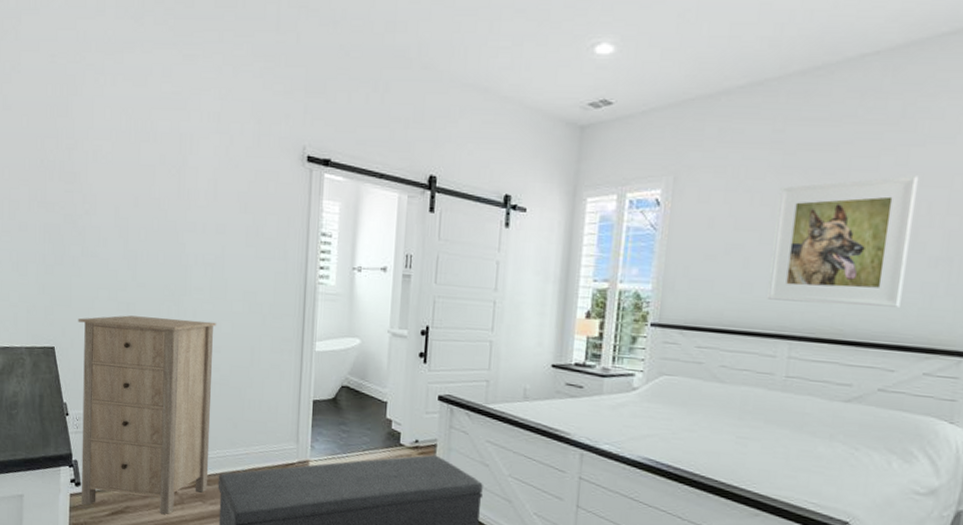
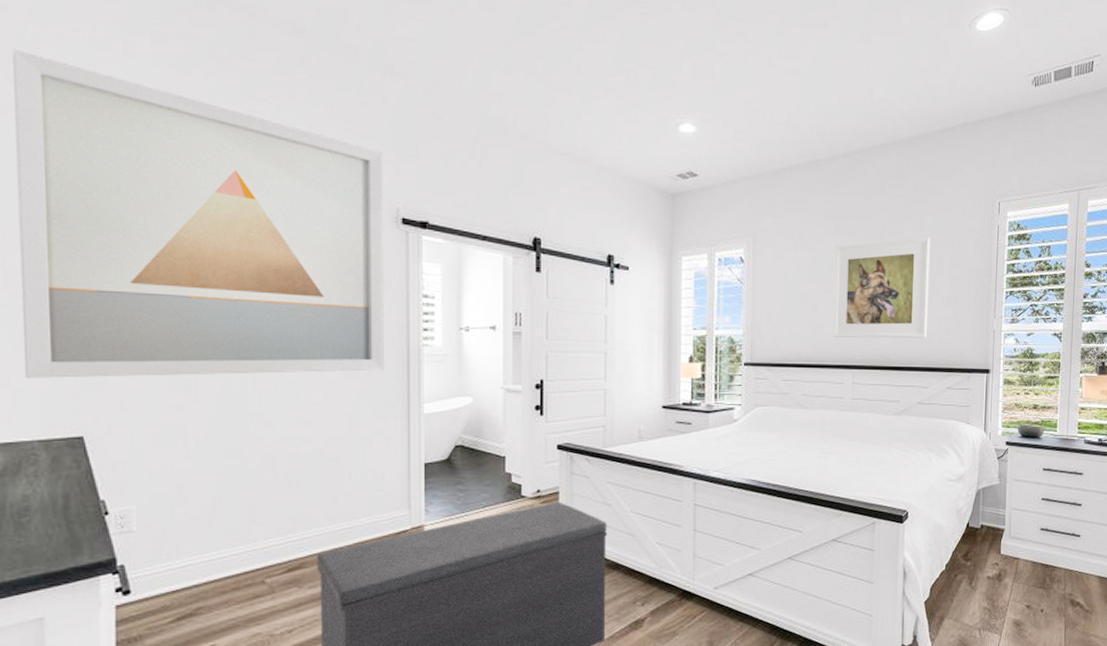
wall art: none [18,12,294,306] -> present [13,49,384,378]
storage cabinet: present [78,315,217,514] -> none [116,392,305,616]

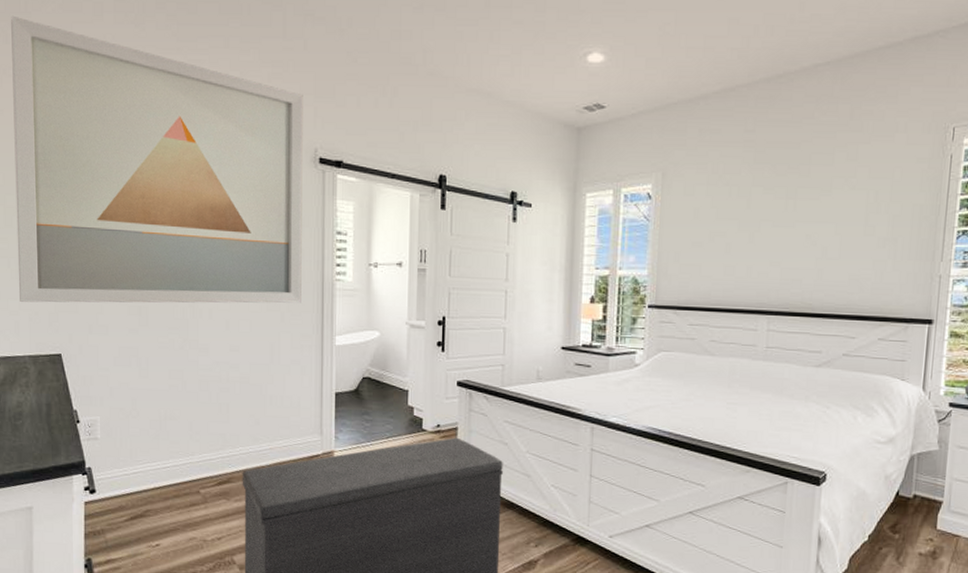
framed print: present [833,237,930,339] -> none [747,169,866,283]

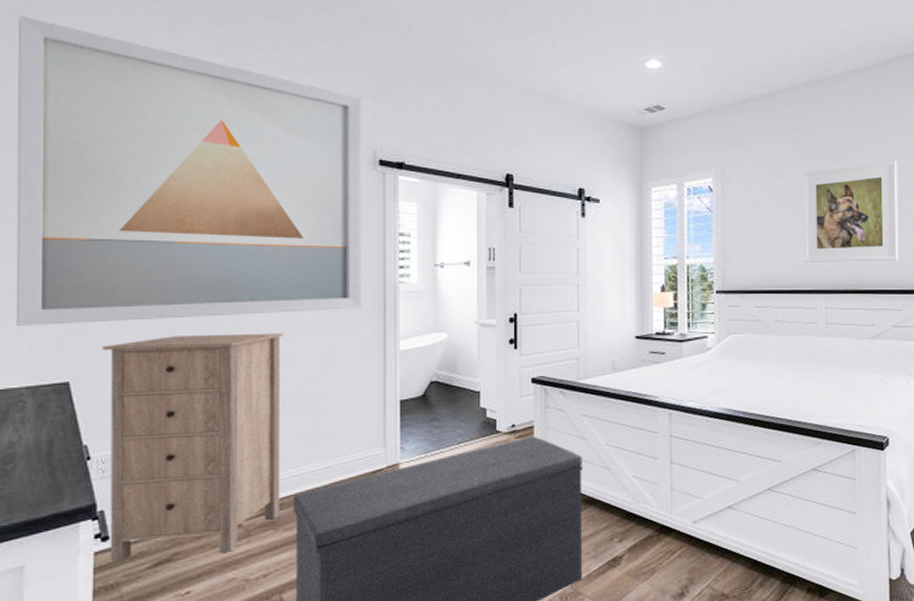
storage cabinet: none [86,319,234,515] -> present [102,332,284,563]
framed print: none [747,169,866,283] -> present [803,160,898,262]

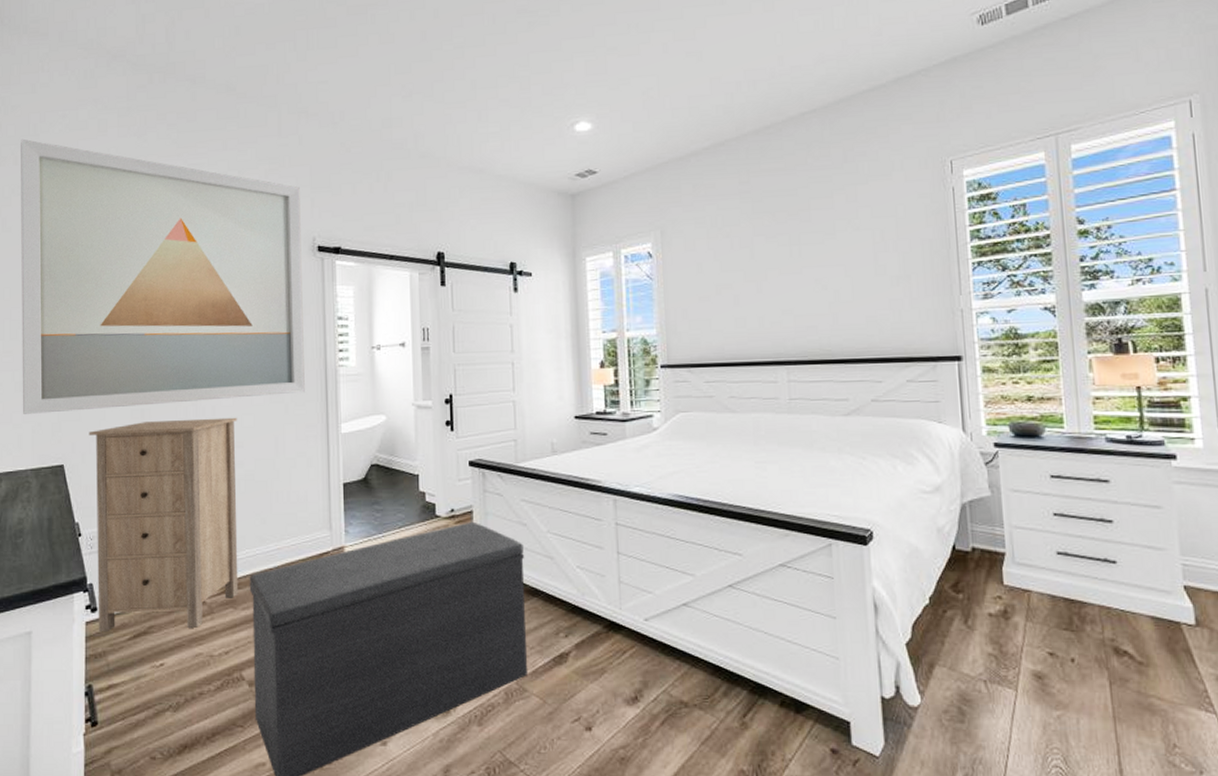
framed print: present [803,160,898,262] -> none [754,209,875,331]

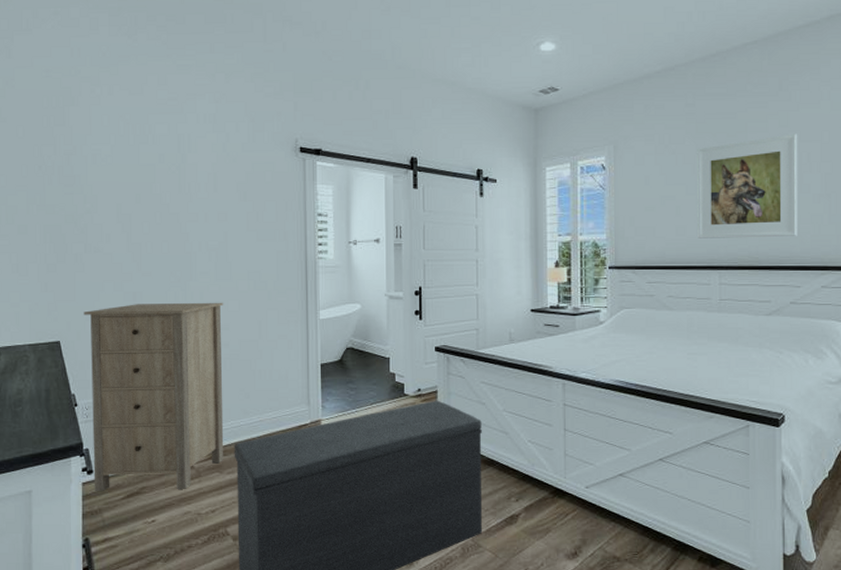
wall art: present [21,138,305,414] -> none [14,33,287,294]
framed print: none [754,209,875,331] -> present [697,133,797,239]

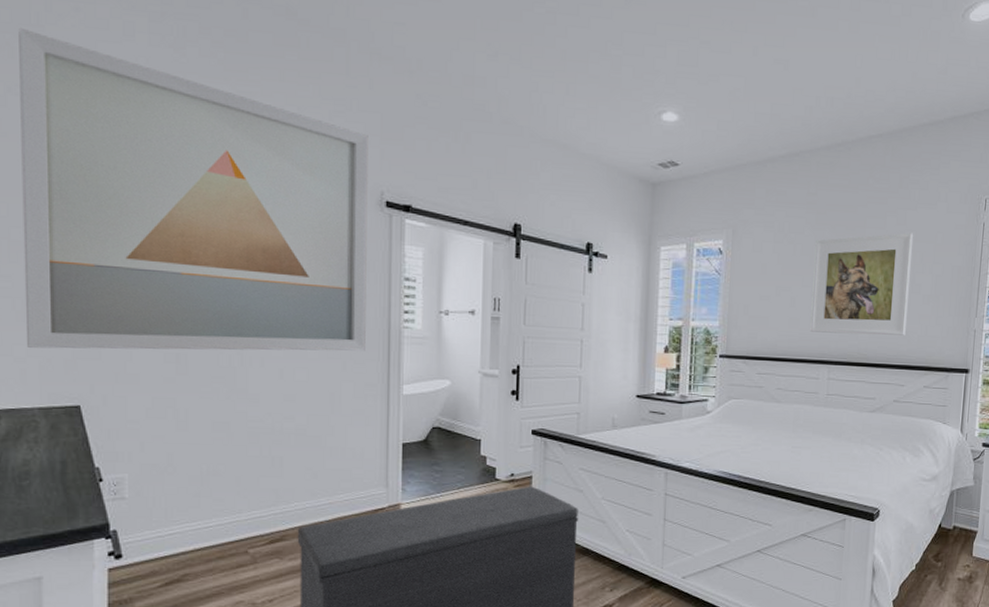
wall art: none [14,33,287,294] -> present [19,27,368,351]
storage cabinet: present [83,302,224,492] -> none [111,367,289,579]

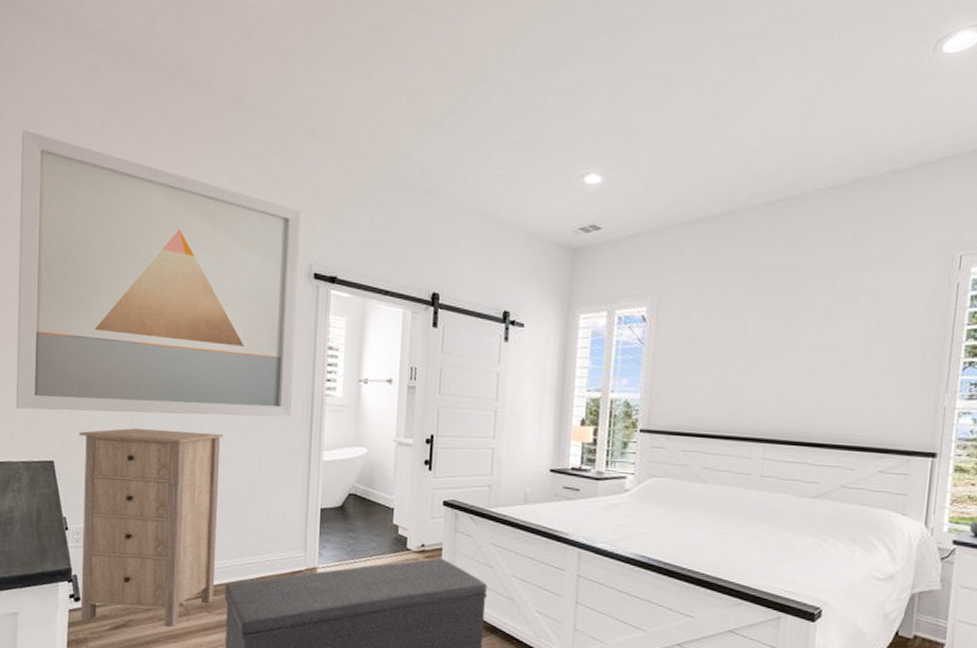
storage cabinet: none [111,367,289,579] -> present [79,428,224,626]
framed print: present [810,233,913,336] -> none [743,296,868,412]

